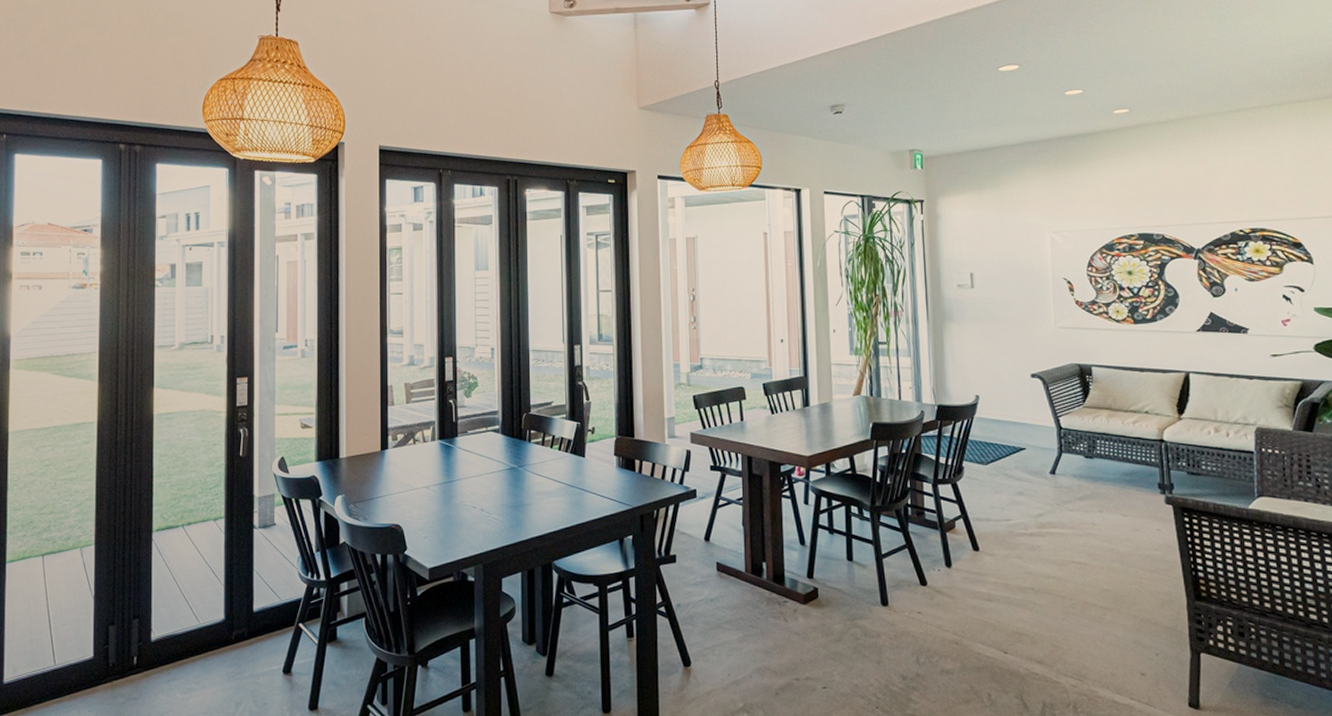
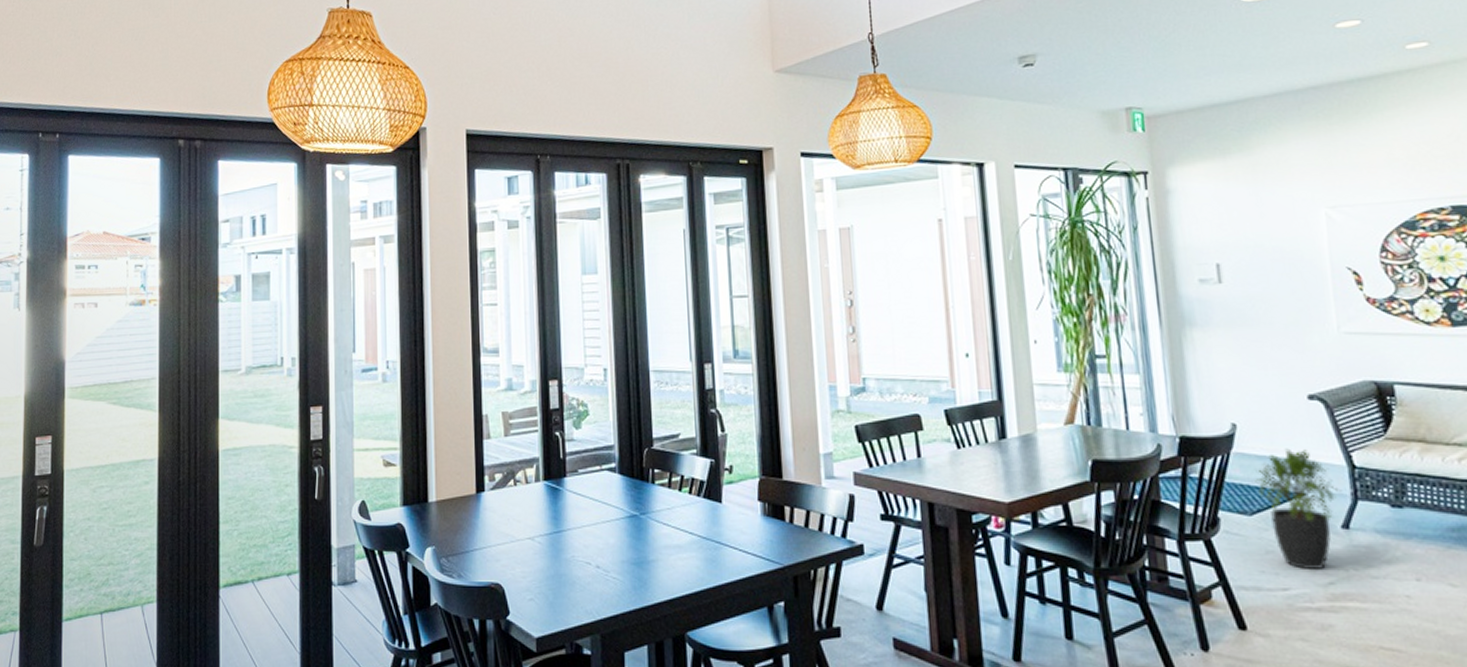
potted plant: none [990,414,1051,505] -> present [1255,448,1341,569]

